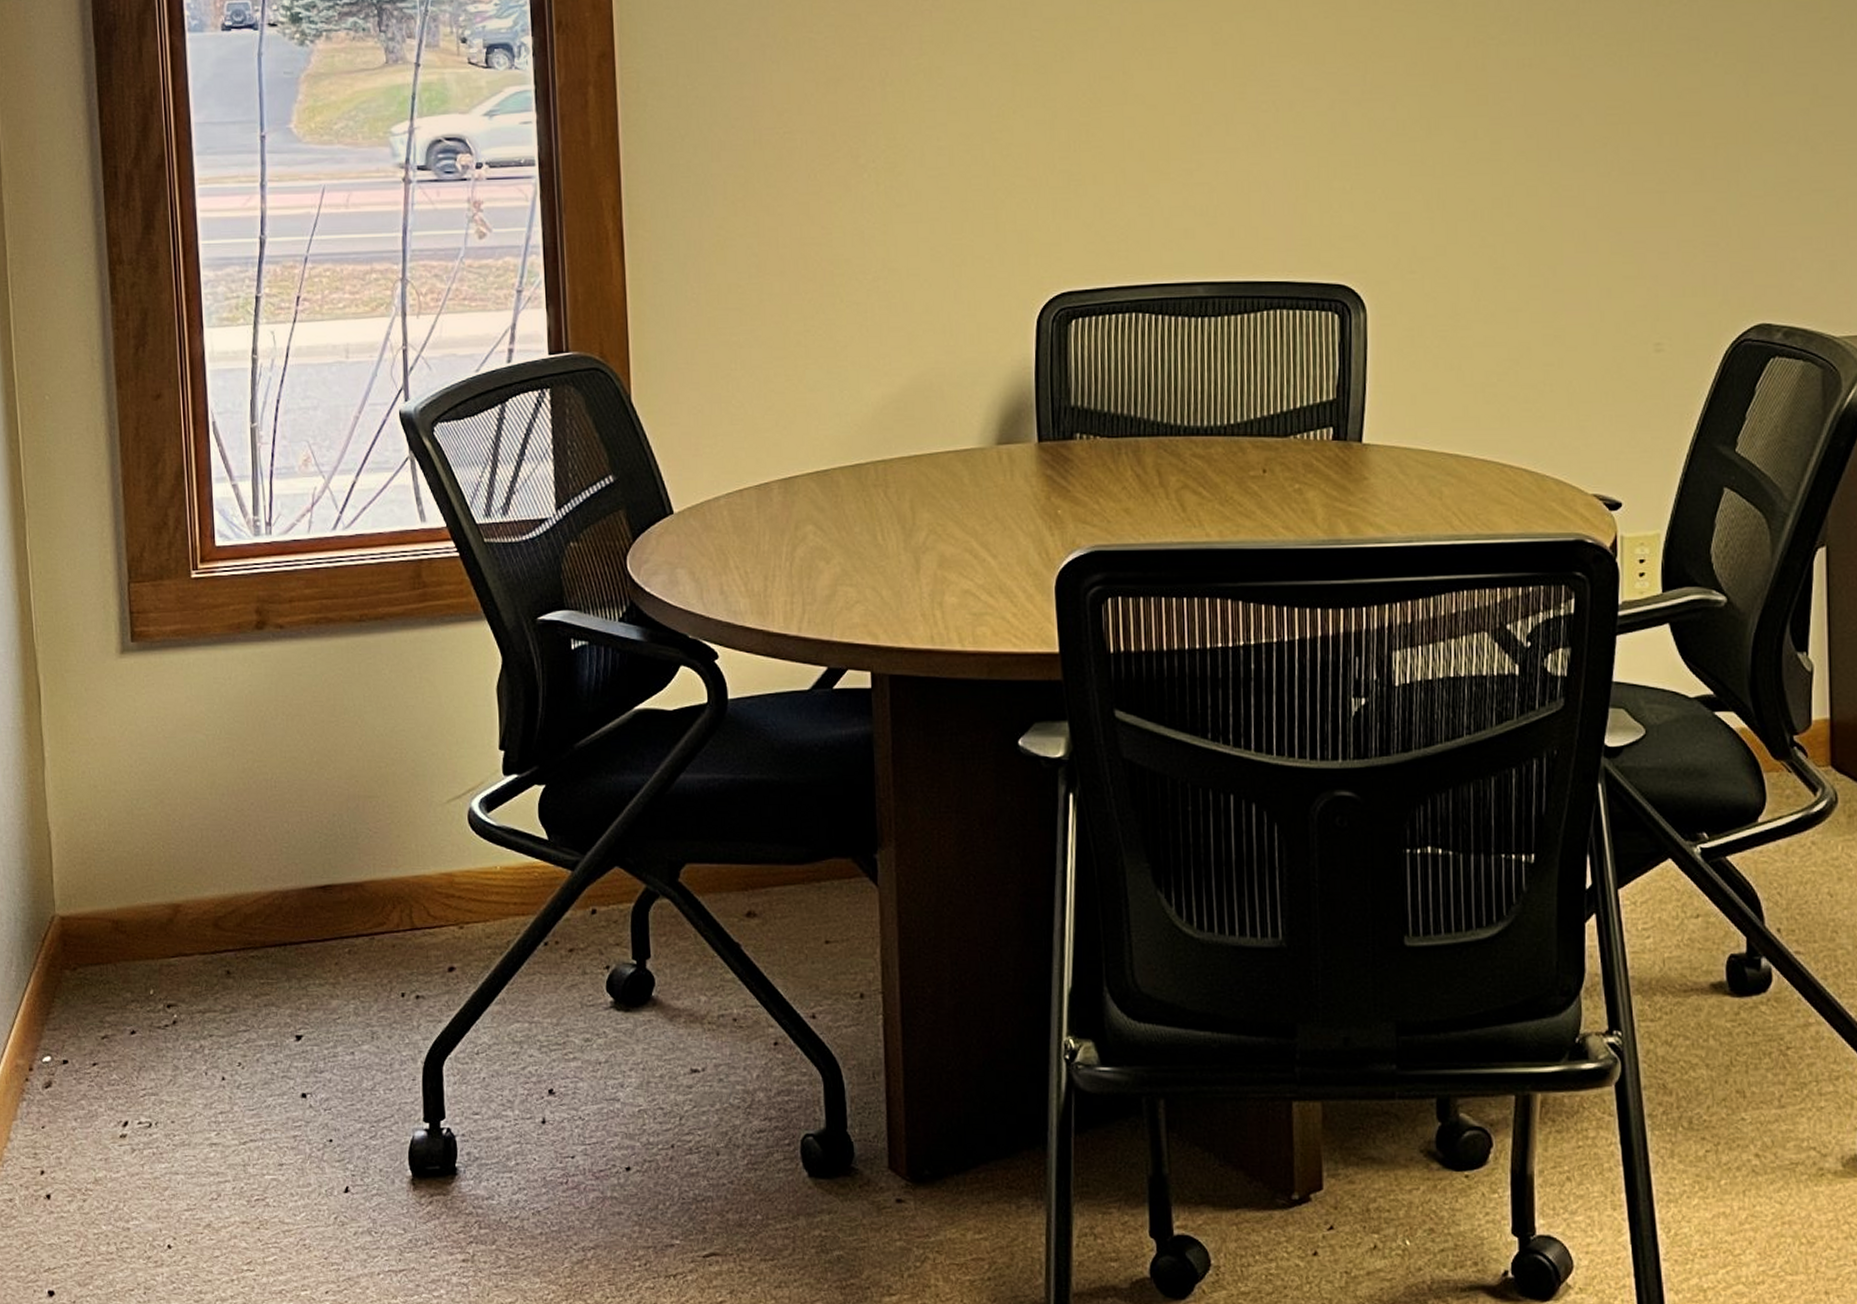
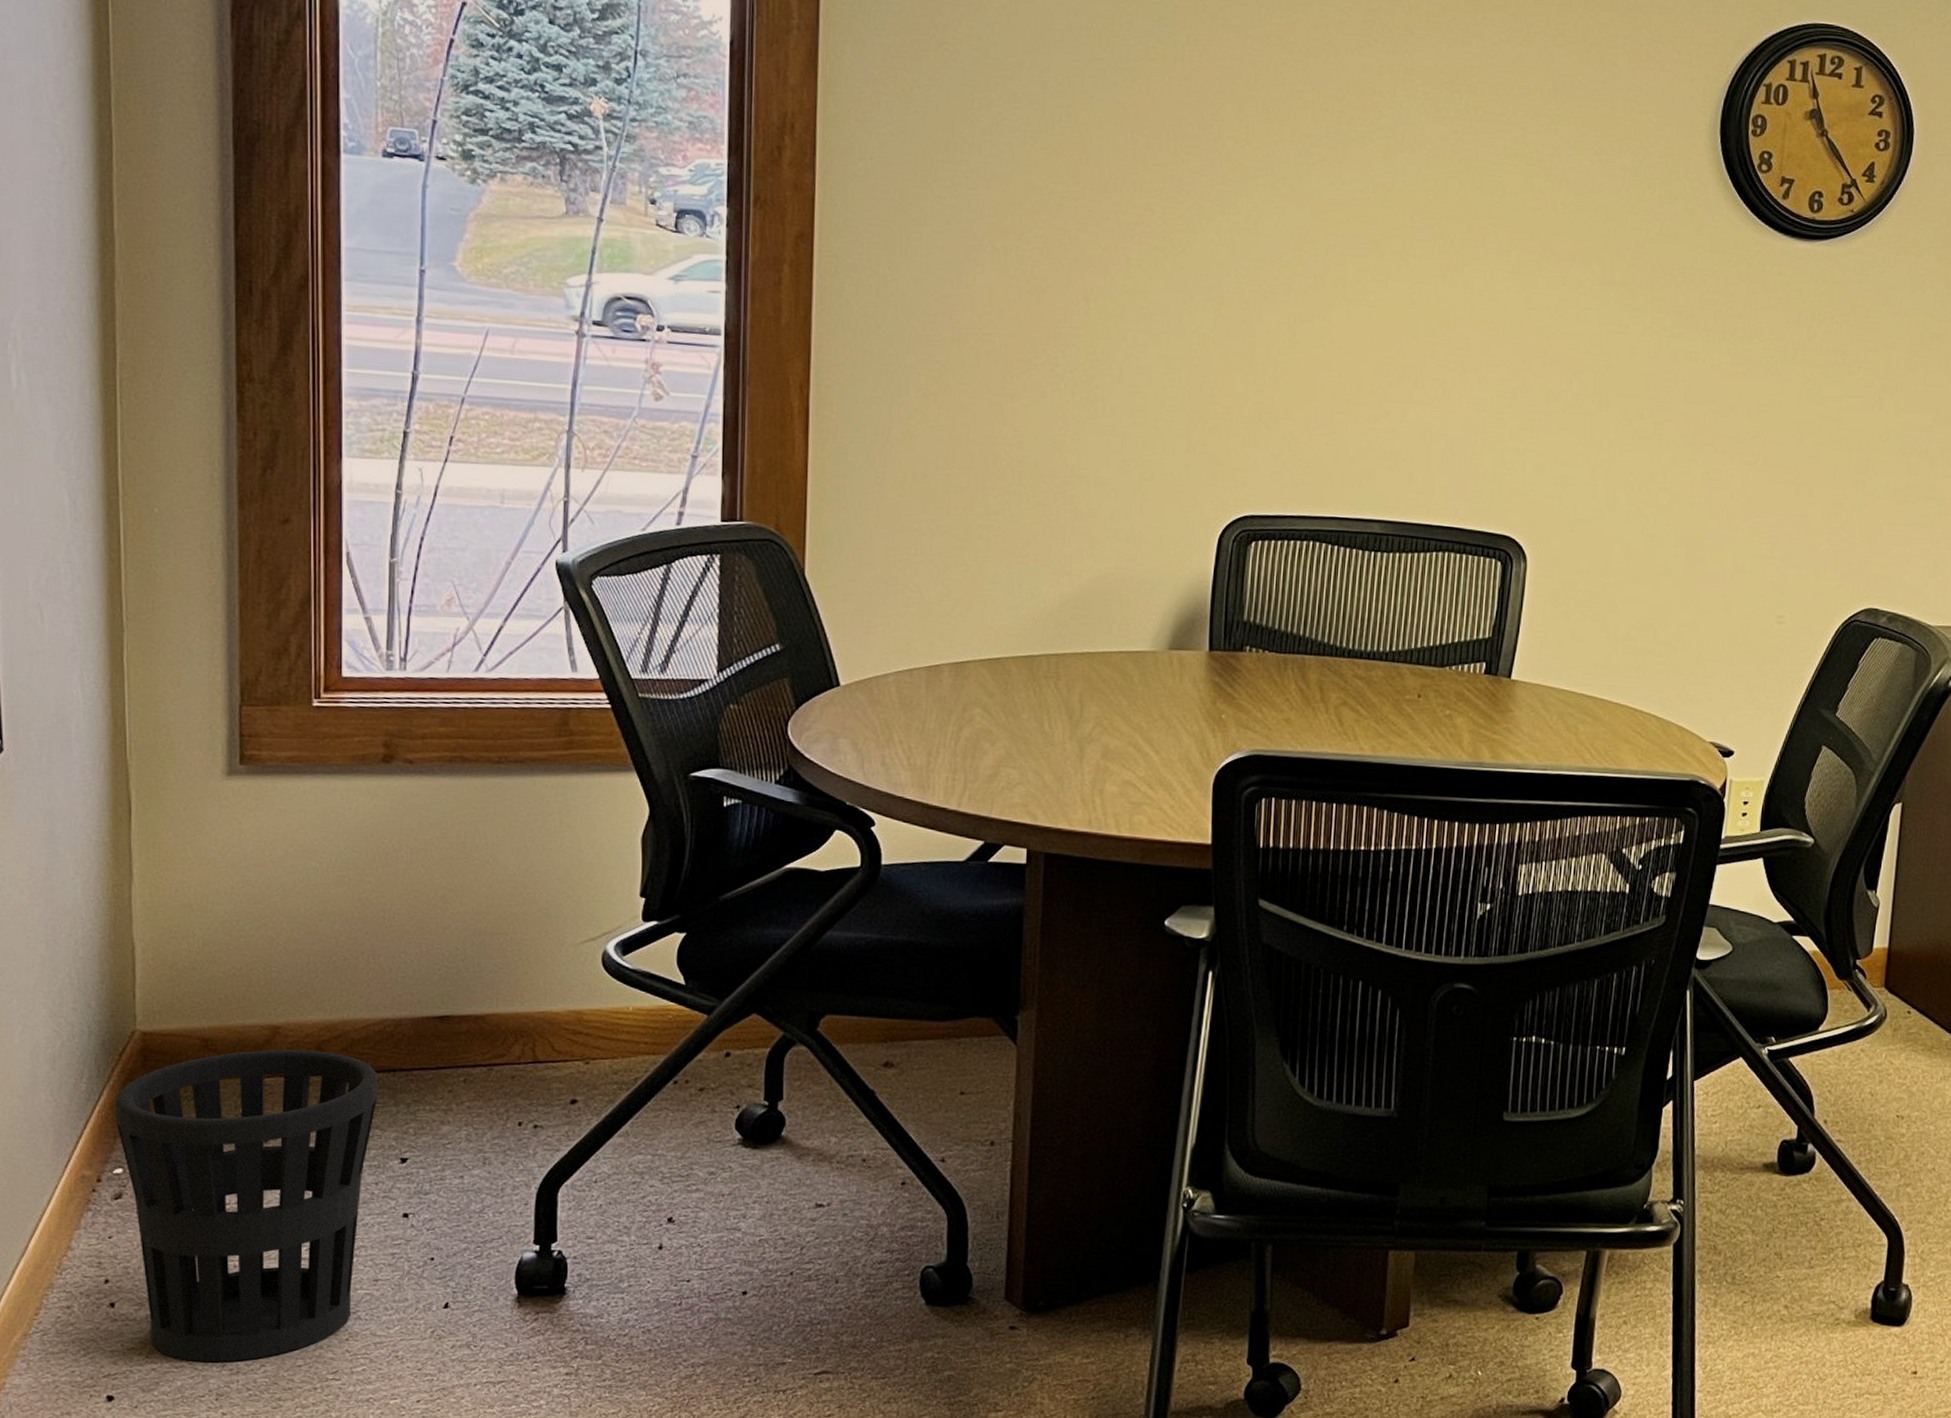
wastebasket: none [41,927,272,1255] -> present [116,1049,378,1363]

